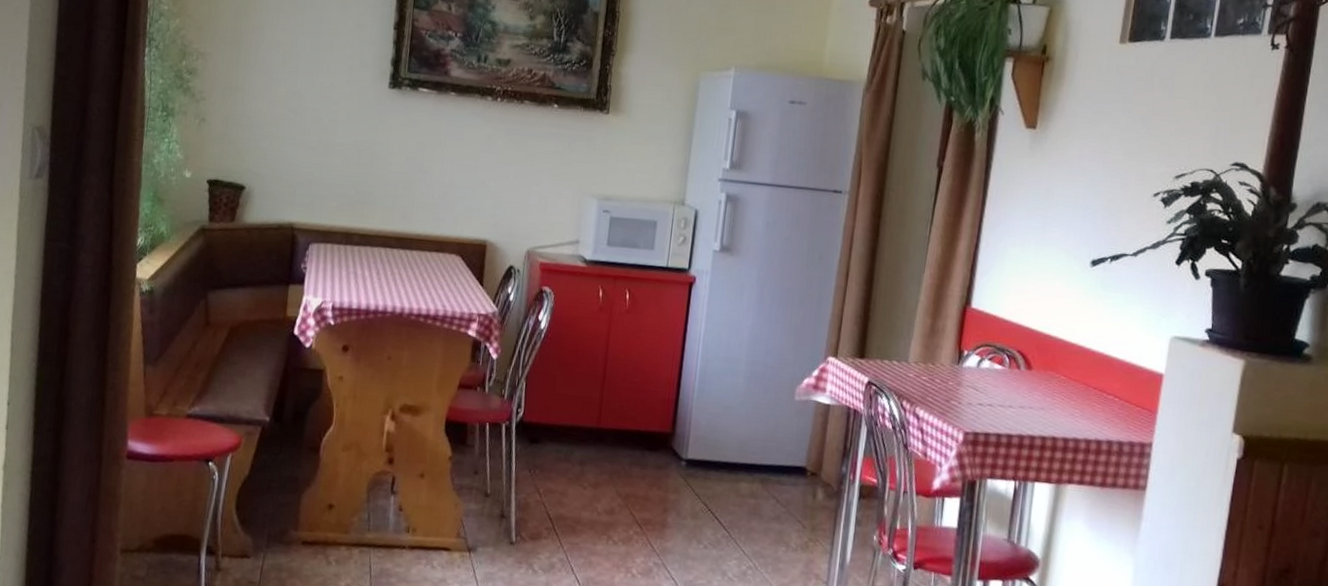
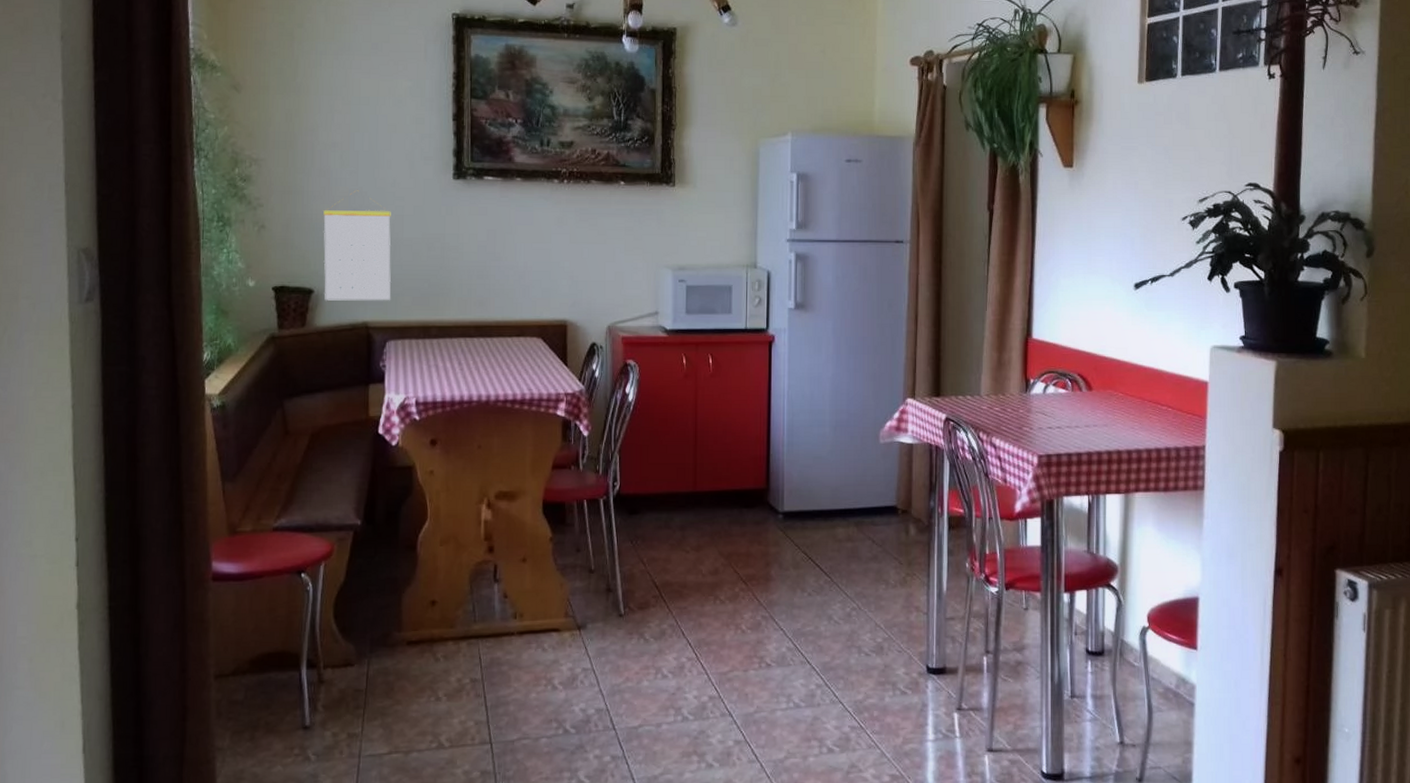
calendar: none [255,91,326,204] -> present [323,190,391,301]

